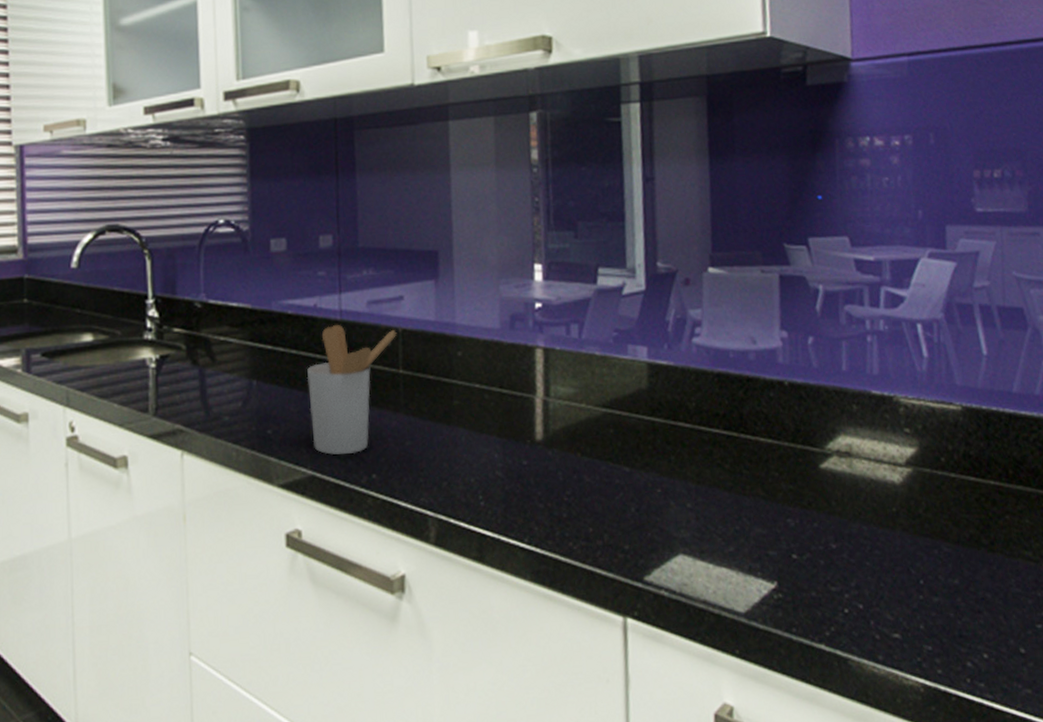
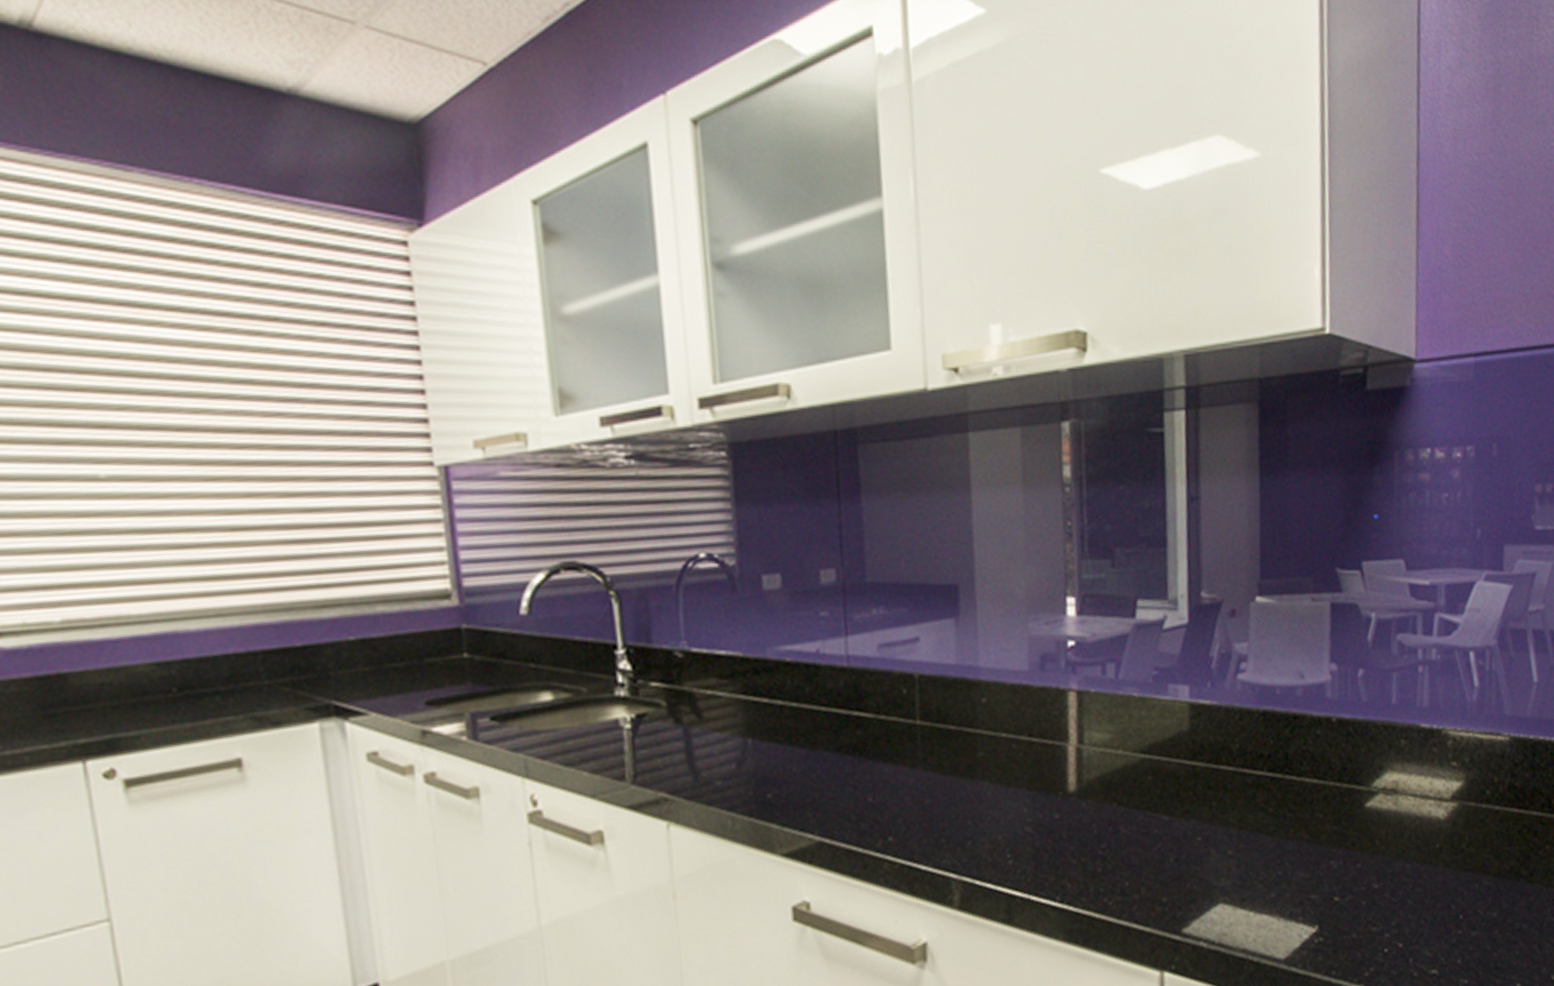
utensil holder: present [306,324,397,455] -> none [810,671,913,818]

